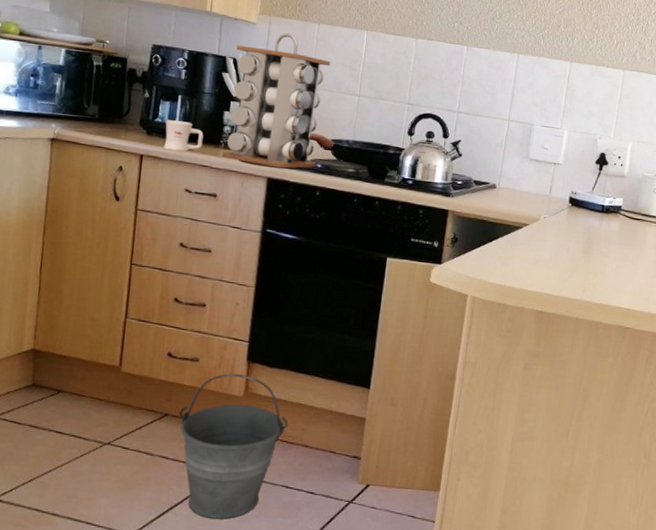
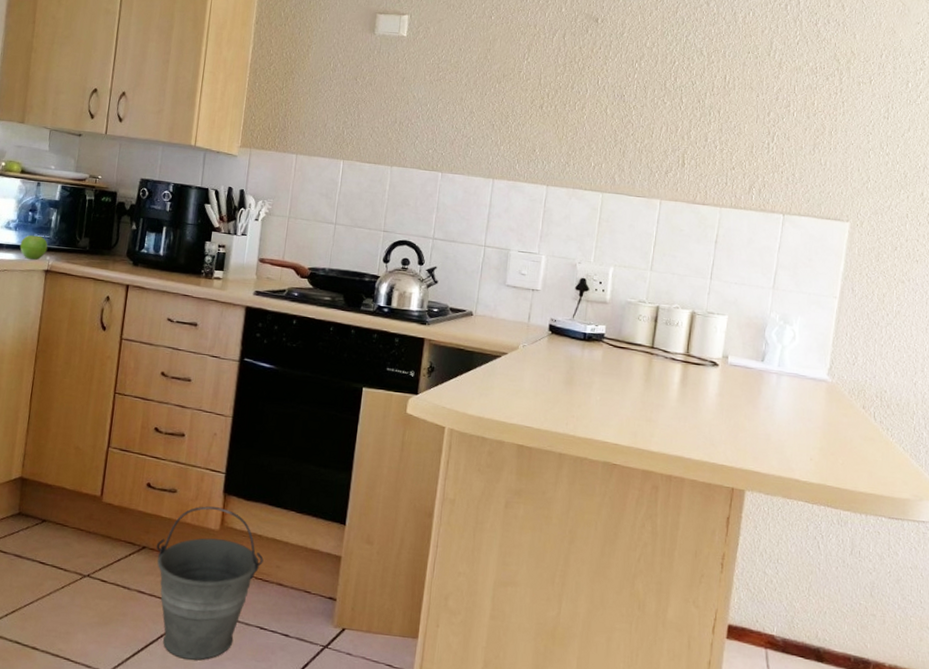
fruit: none [21,101,53,129] -> present [19,235,48,261]
mug: present [162,119,204,152] -> none [147,250,186,282]
spice rack: present [222,32,331,170] -> none [203,164,308,299]

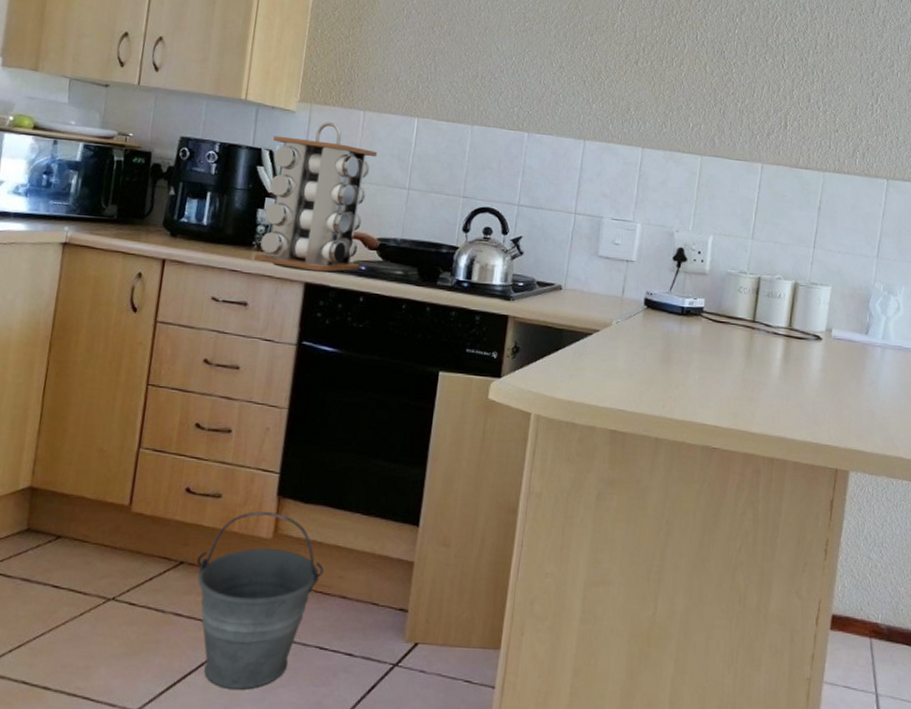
fruit: present [19,235,48,261] -> none [31,201,67,232]
spice rack: none [203,164,308,299] -> present [254,121,378,273]

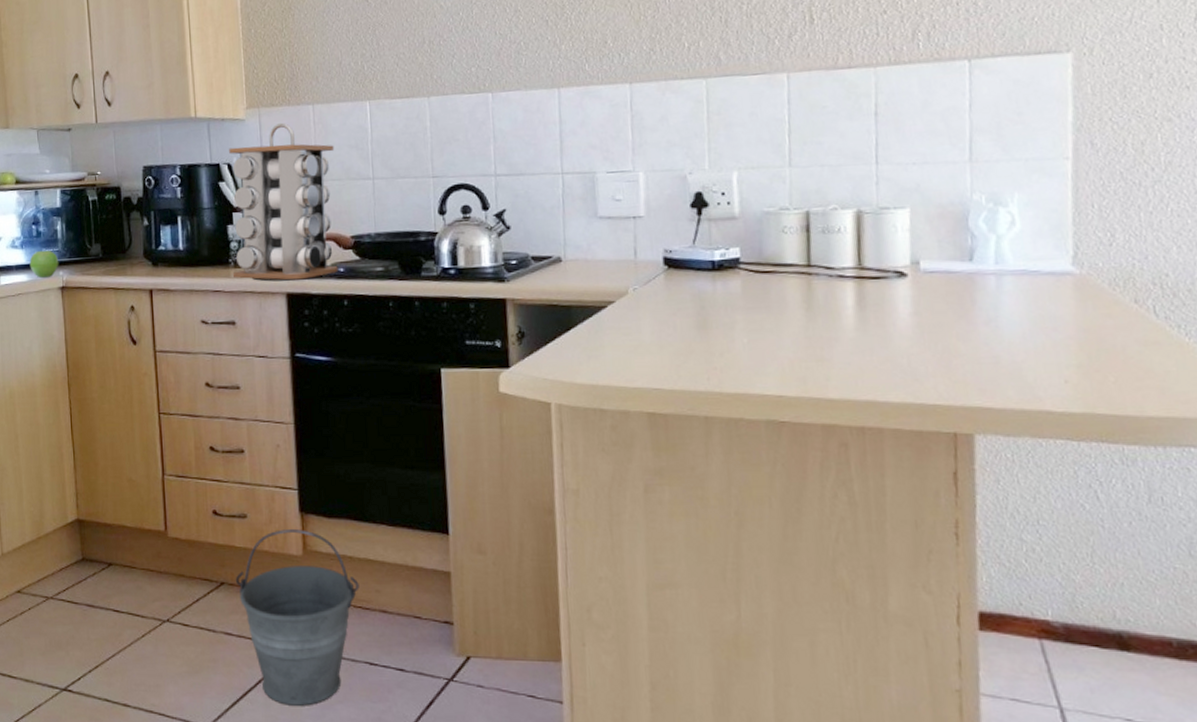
fruit: none [31,201,67,232] -> present [29,250,59,279]

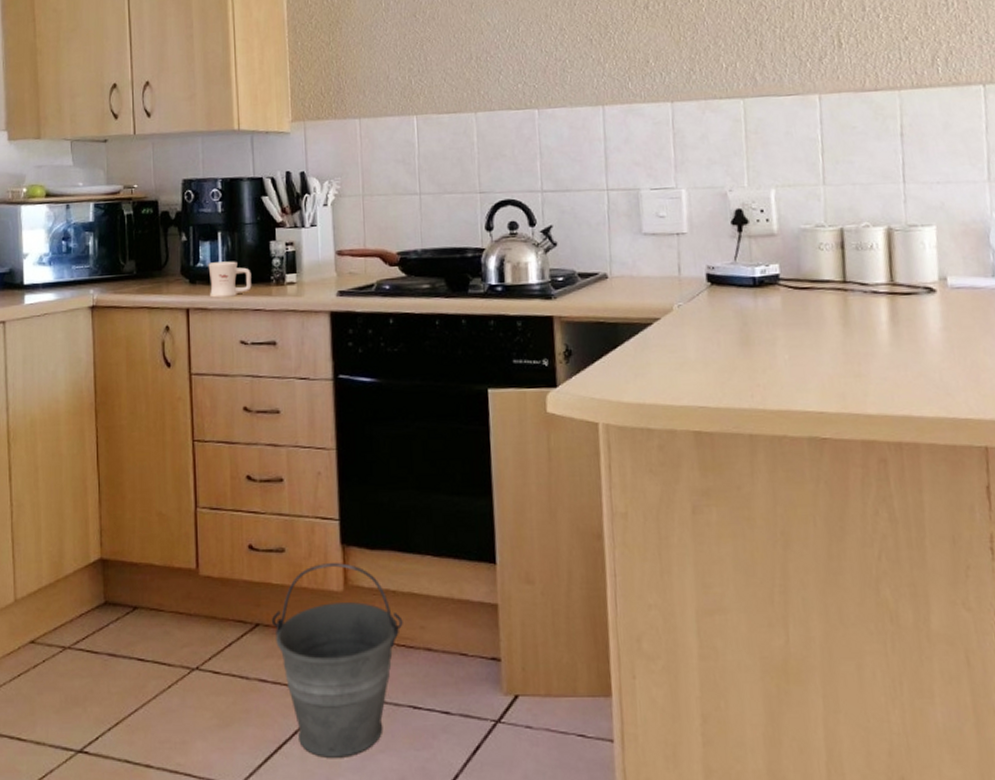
fruit: present [29,250,59,279] -> none [58,267,90,298]
mug: none [169,244,211,280] -> present [208,261,252,299]
spice rack: present [229,122,339,282] -> none [273,136,384,300]

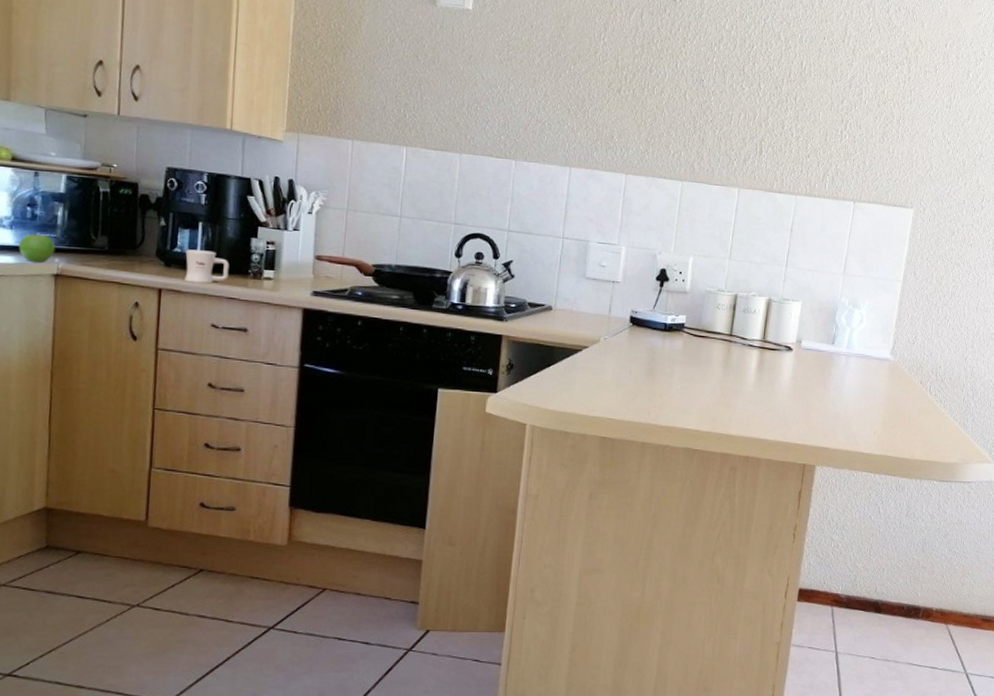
fruit: none [58,267,90,298] -> present [18,233,56,264]
bucket: present [271,563,403,758] -> none [215,522,338,678]

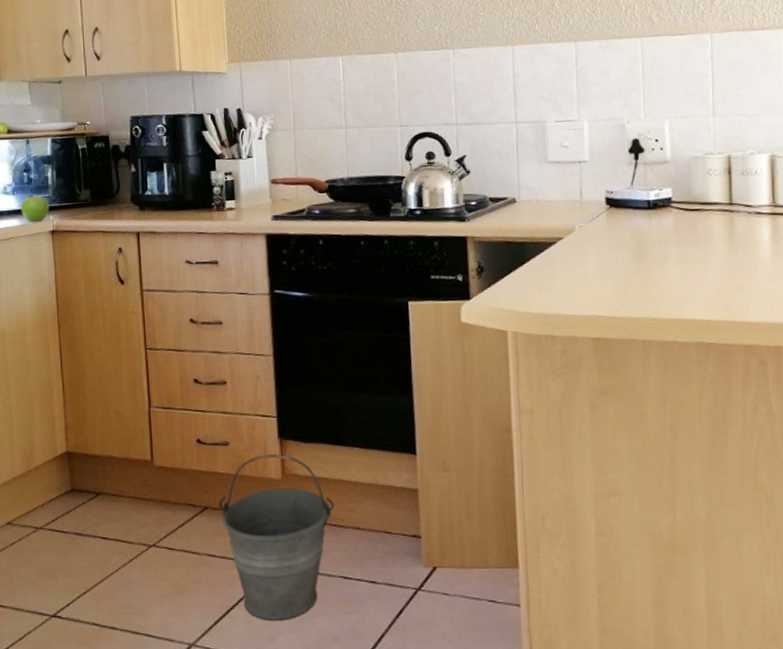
mug: present [183,249,230,284] -> none [155,189,195,223]
bucket: none [215,522,338,678] -> present [218,454,335,621]

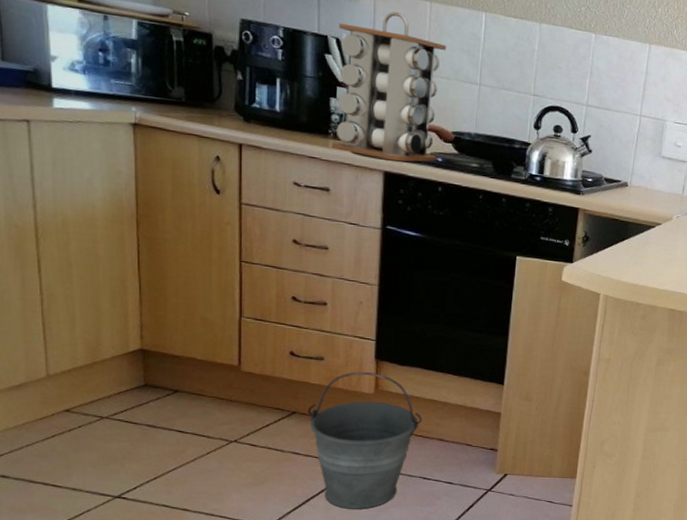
fruit: present [21,195,50,223] -> none [93,80,132,112]
spice rack: none [212,76,314,224] -> present [332,11,447,164]

